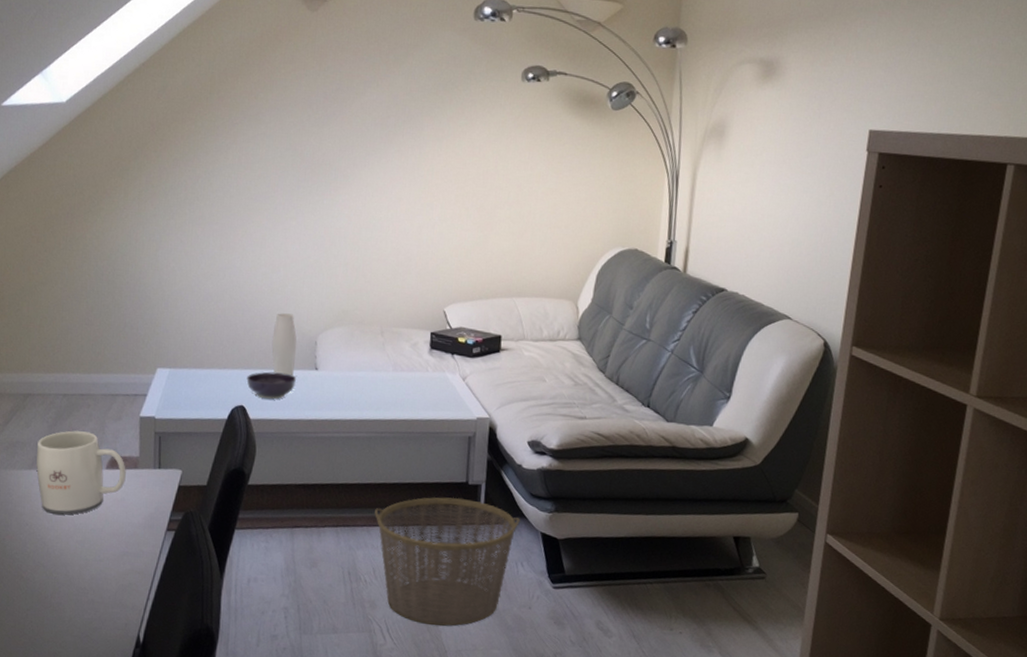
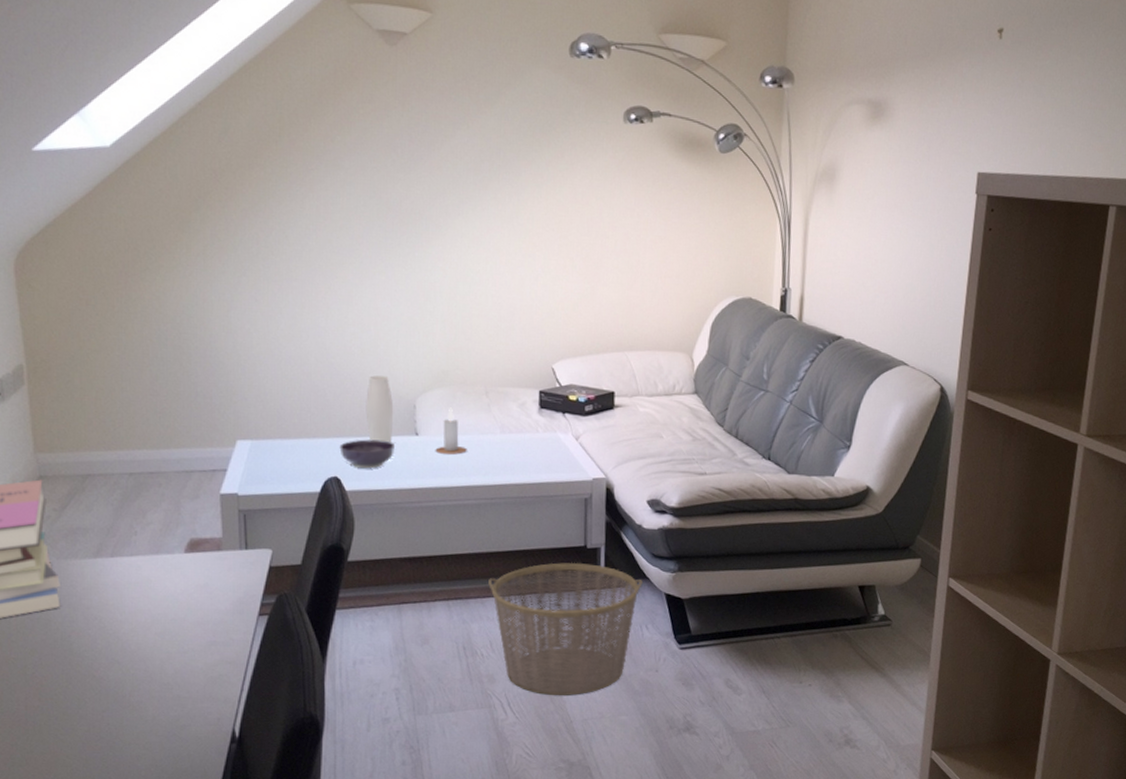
mug: present [36,430,126,515] -> none [102,513,208,605]
candle: none [332,345,361,390] -> present [435,407,467,455]

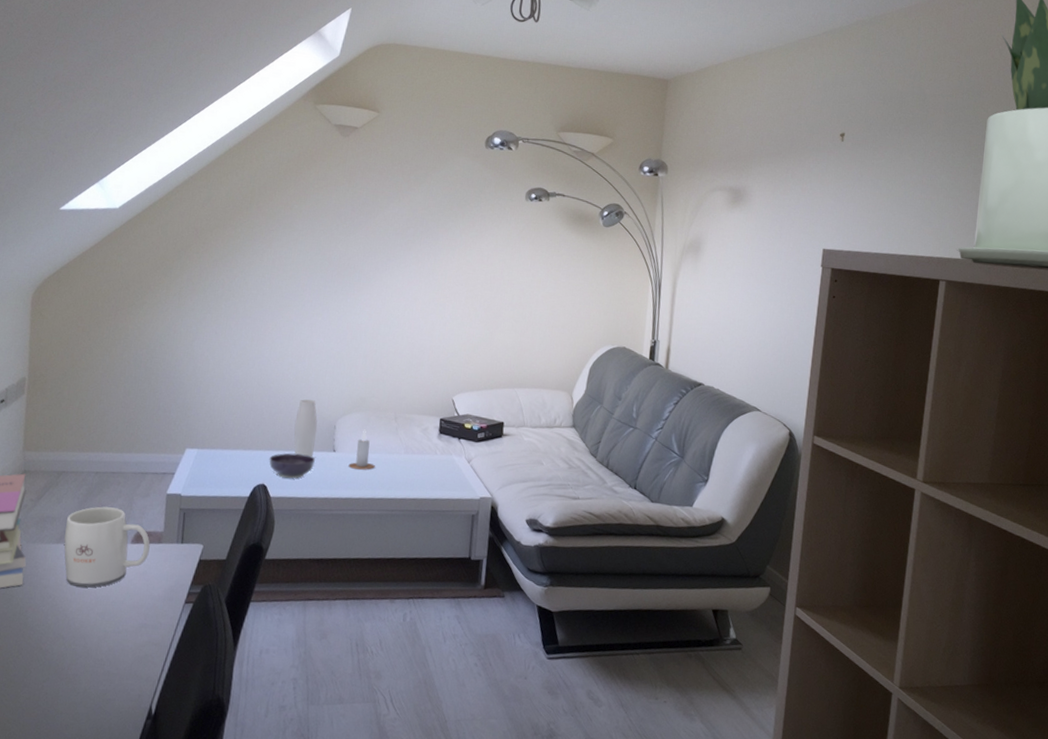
mug: none [102,513,208,605] -> present [64,506,150,588]
basket: present [488,563,643,696] -> none [383,571,518,696]

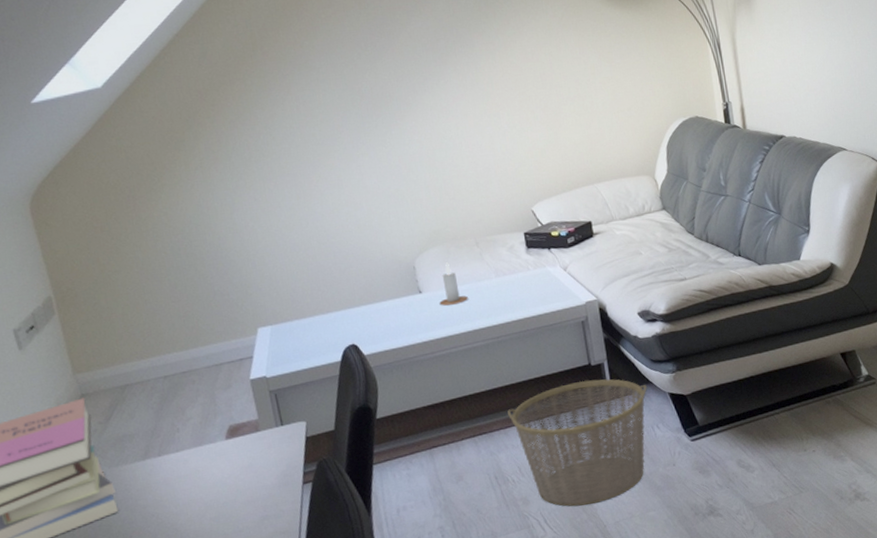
mug: present [64,506,150,588] -> none [146,407,249,498]
bowl: present [269,453,315,478] -> none [352,303,403,332]
vase: present [294,399,318,458] -> none [368,245,399,306]
basket: none [383,571,518,696] -> present [508,379,647,506]

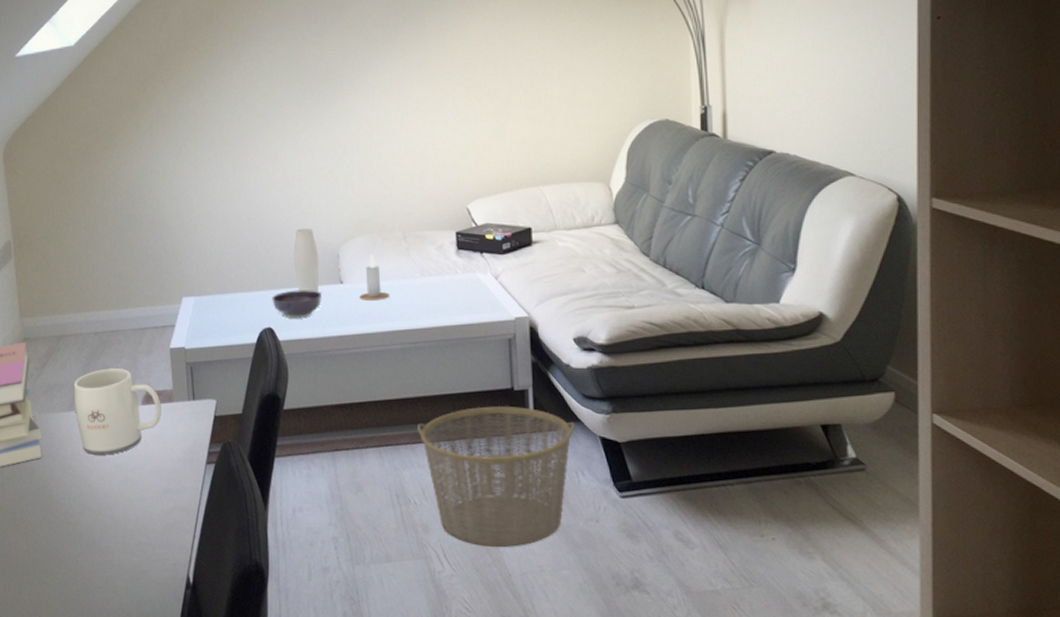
mug: none [146,407,249,498] -> present [74,368,162,455]
bowl: none [352,303,403,332] -> present [272,290,322,317]
vase: none [368,245,399,306] -> present [293,228,320,292]

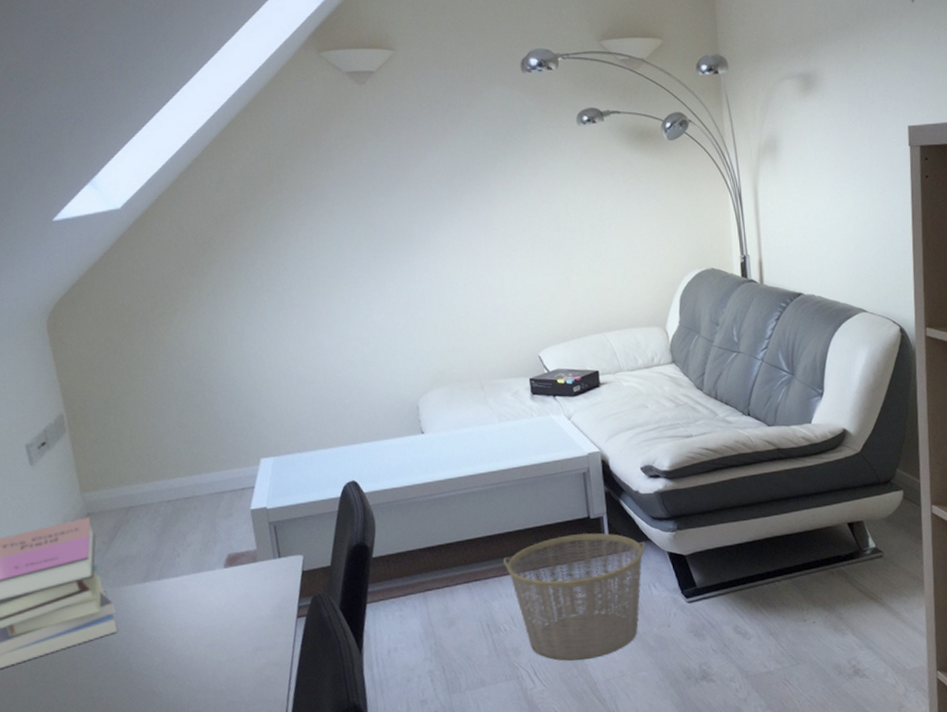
mug: present [74,368,162,455] -> none [148,534,247,623]
bowl: present [272,290,322,317] -> none [353,442,404,470]
vase: present [293,228,320,292] -> none [373,383,401,444]
candle: present [359,254,389,300] -> none [441,404,470,448]

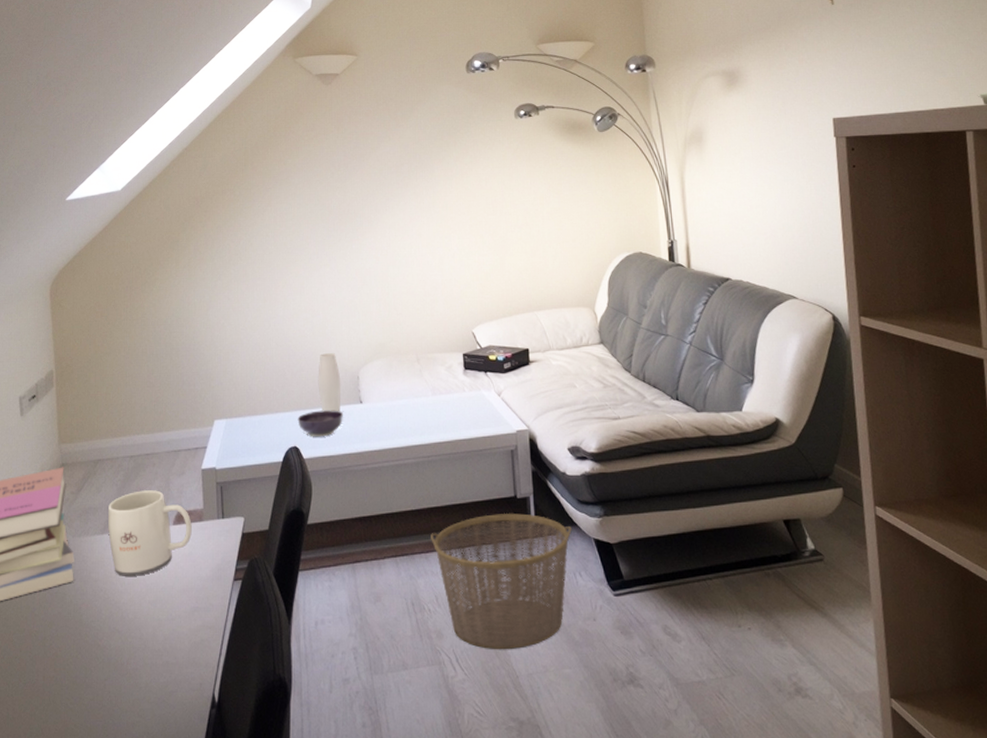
mug: none [148,534,247,623] -> present [108,490,192,576]
bowl: none [353,442,404,470] -> present [297,410,343,436]
vase: none [373,383,401,444] -> present [318,353,341,412]

